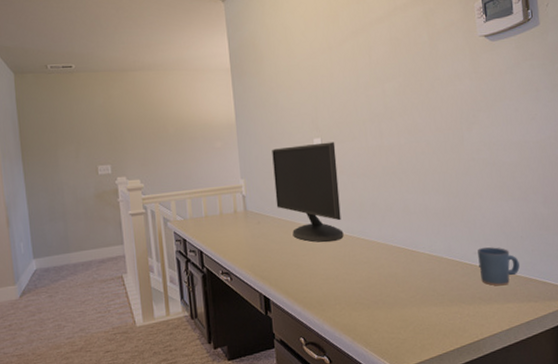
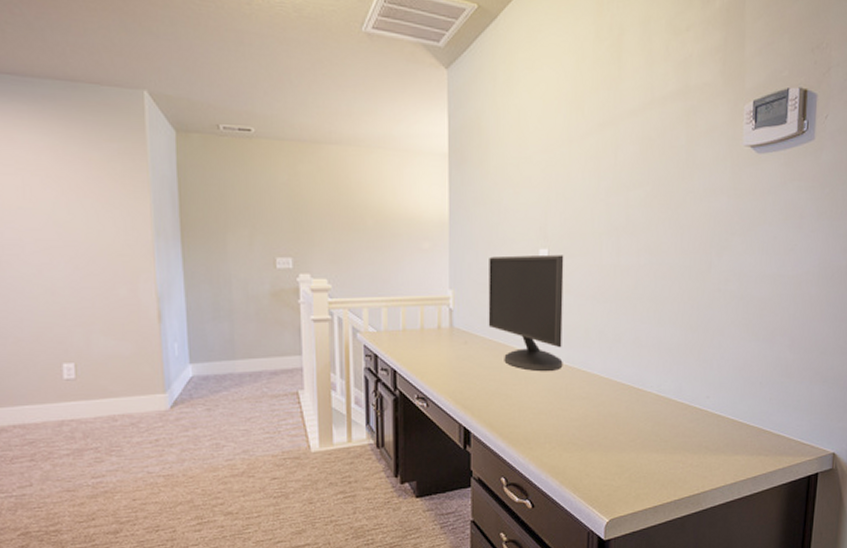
mug: present [478,247,520,286] -> none [710,392,754,436]

